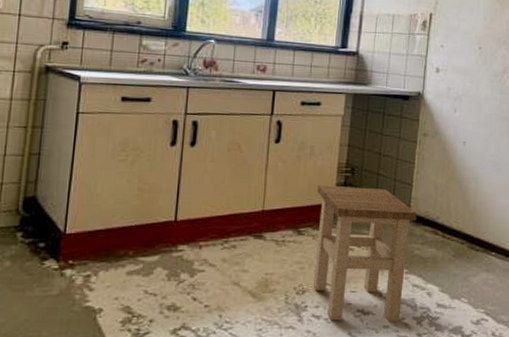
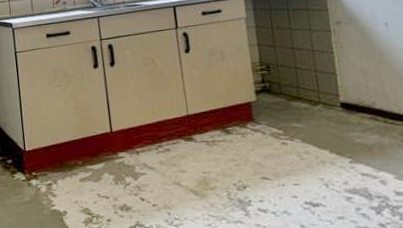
stool: present [312,184,417,322] -> none [235,81,355,214]

